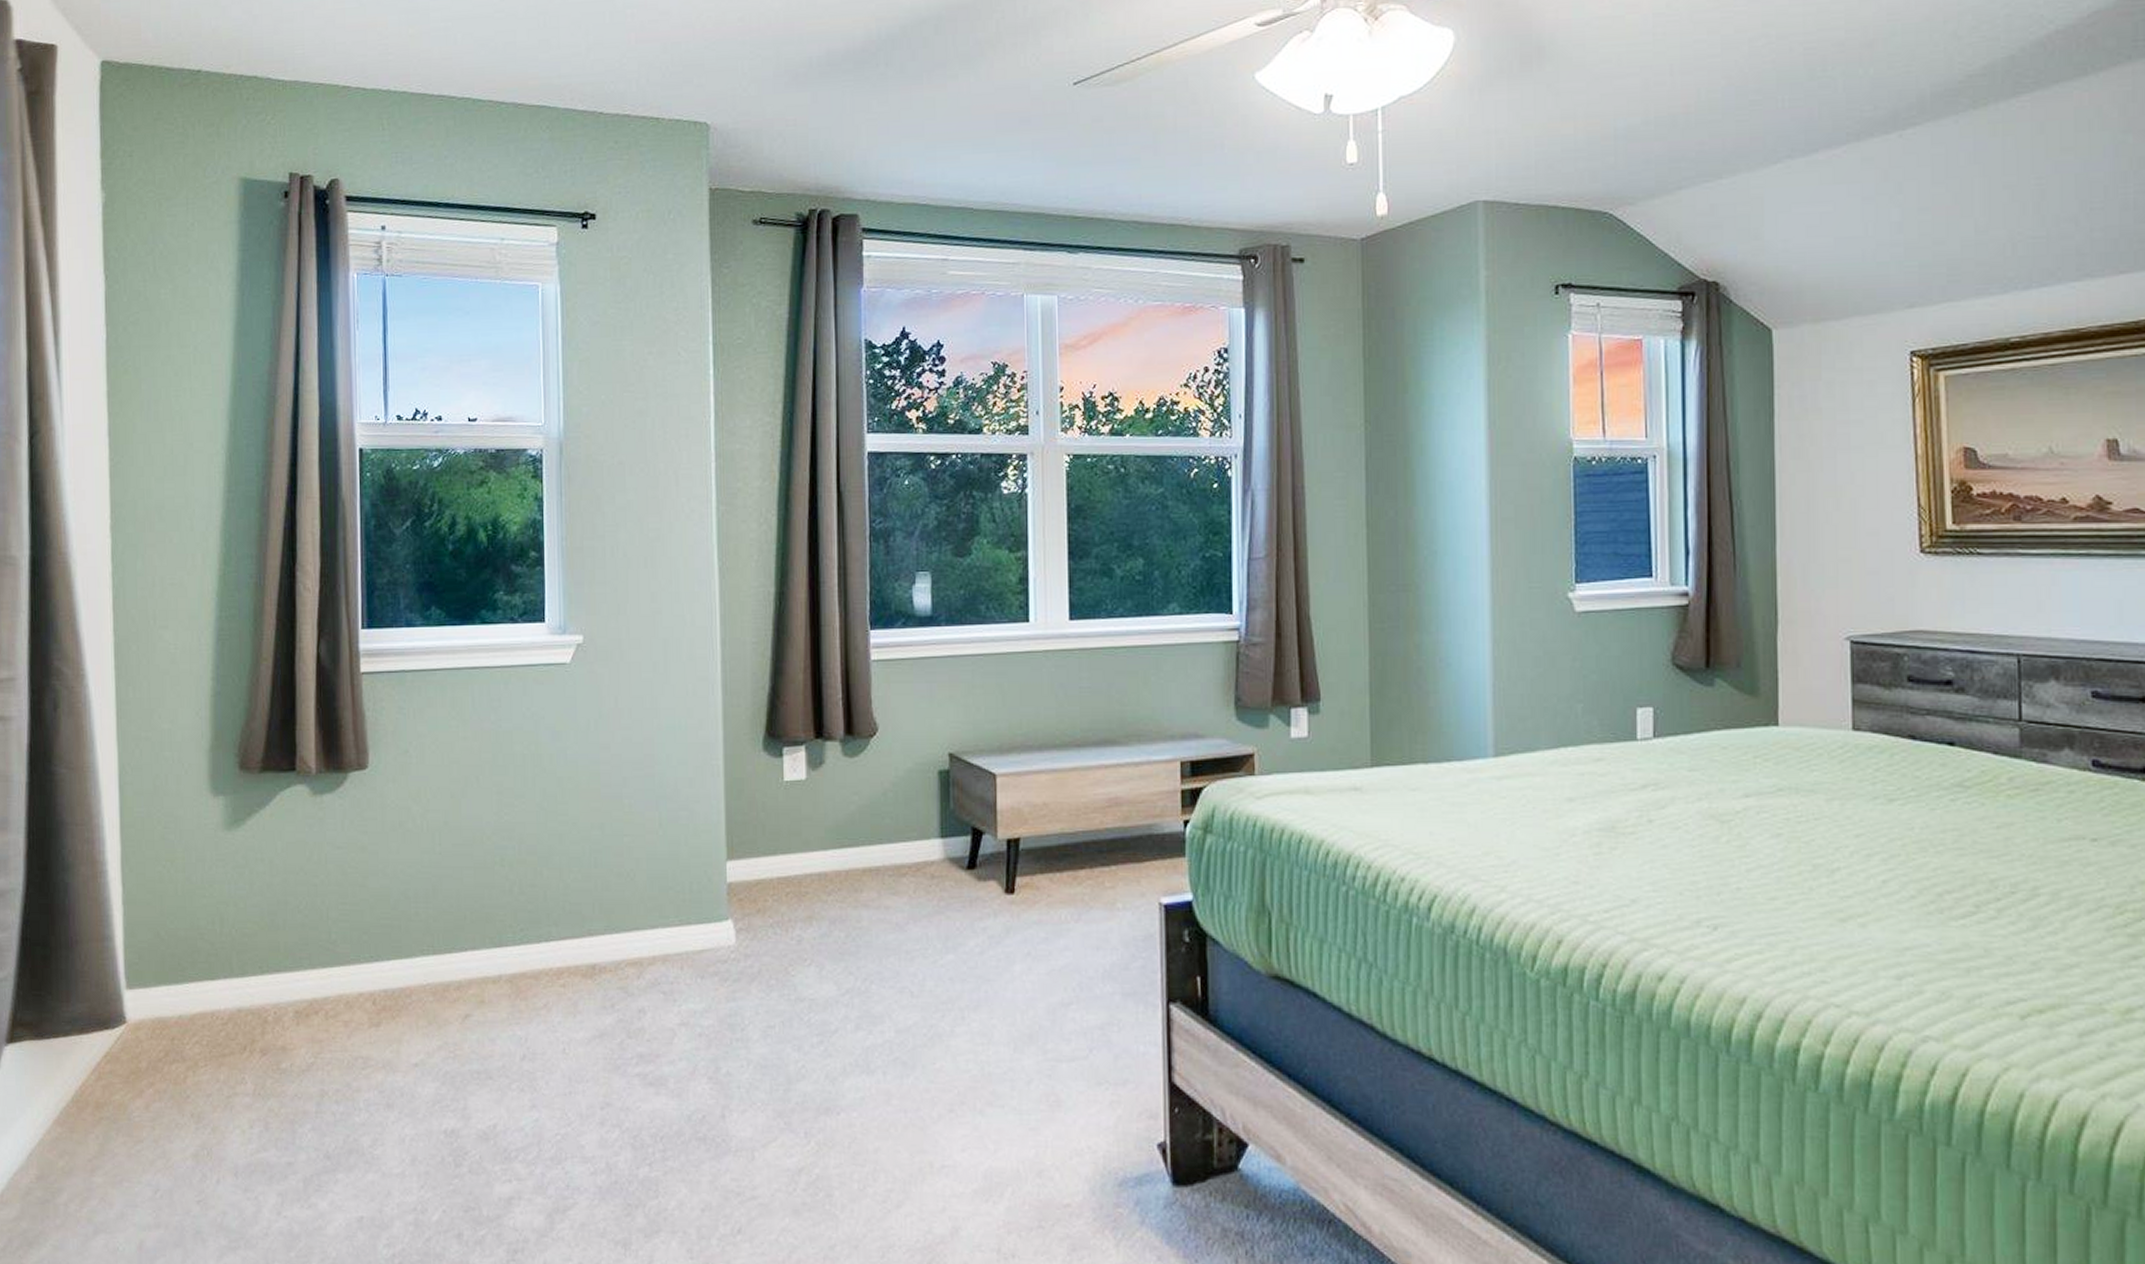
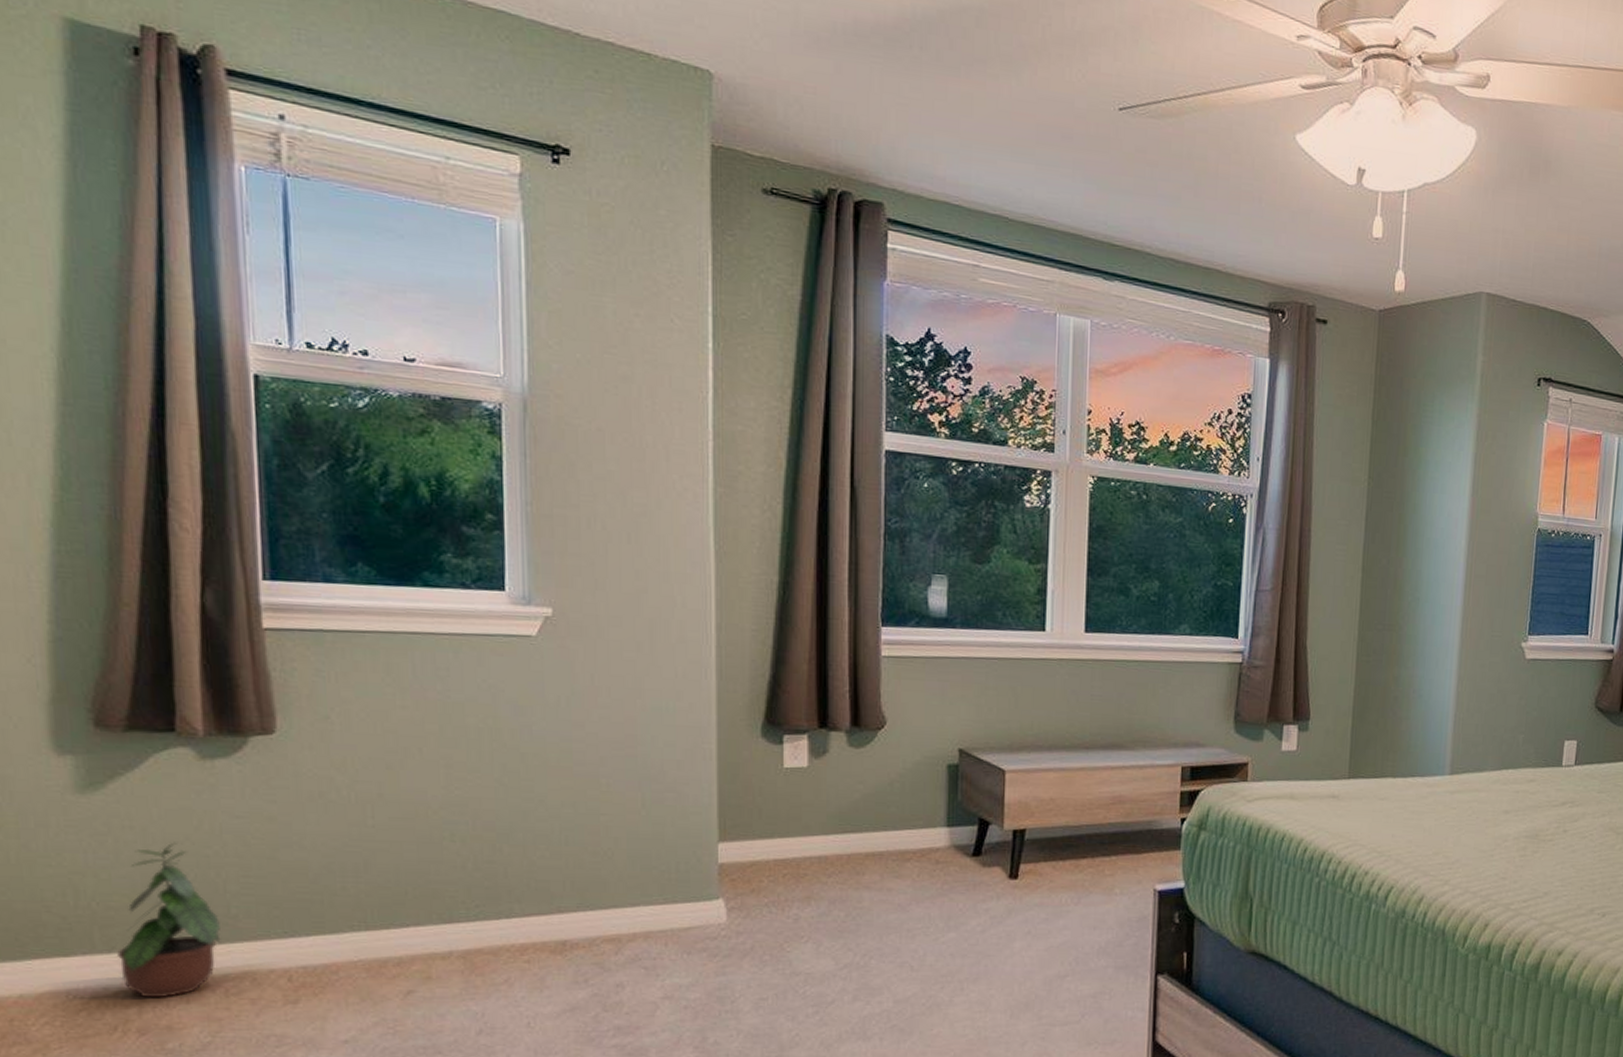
potted plant: none [242,872,324,1020] -> present [108,842,221,998]

